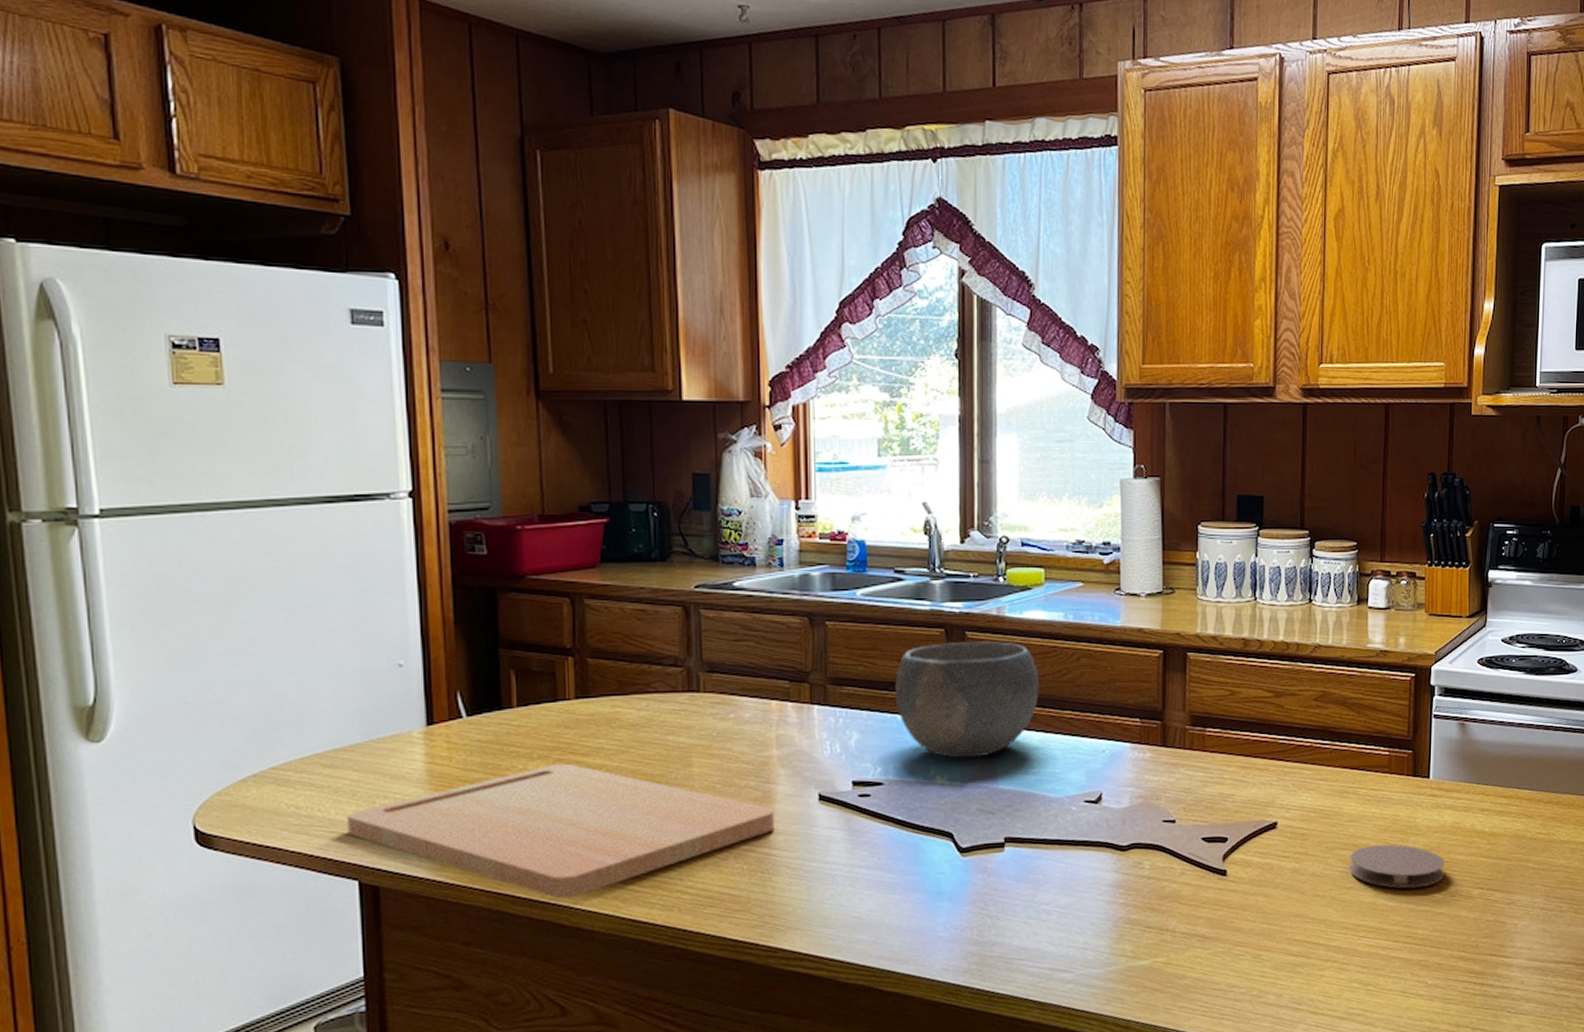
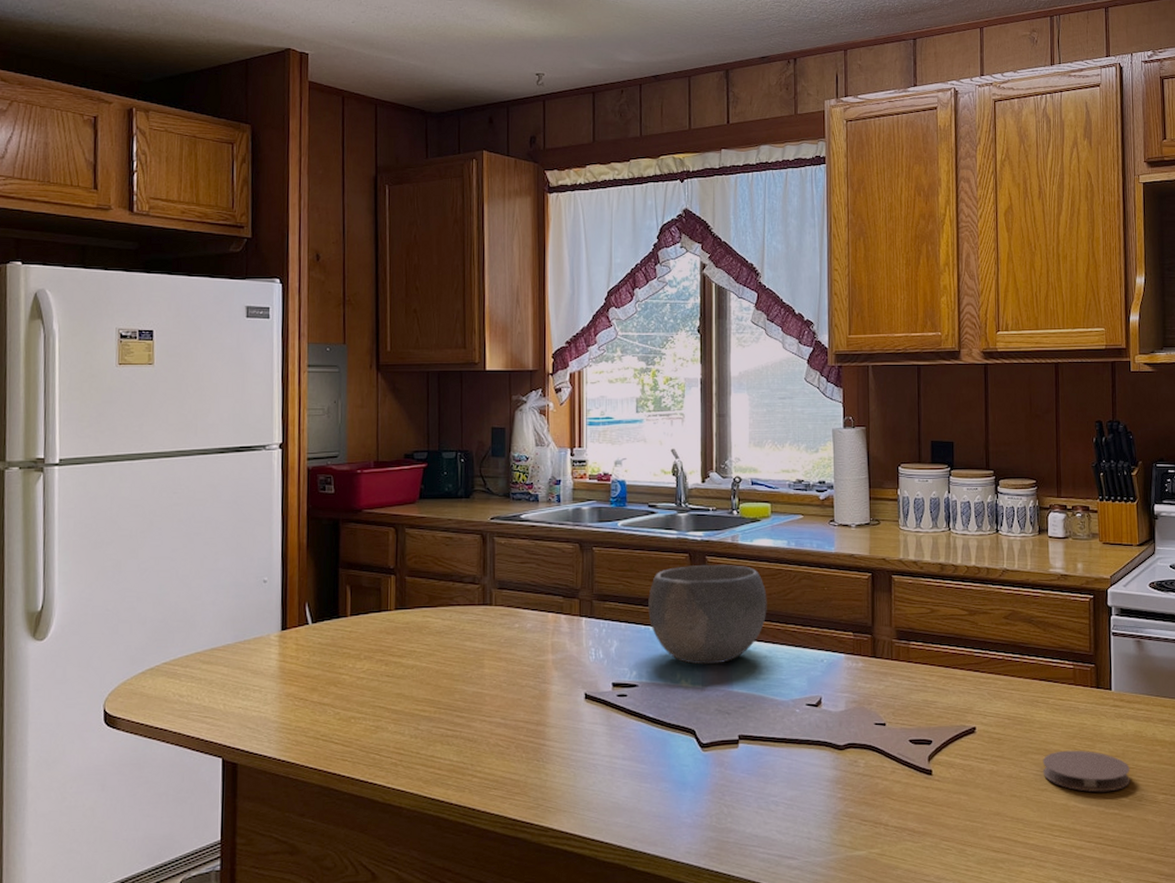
cutting board: present [347,763,774,898] -> none [217,663,548,777]

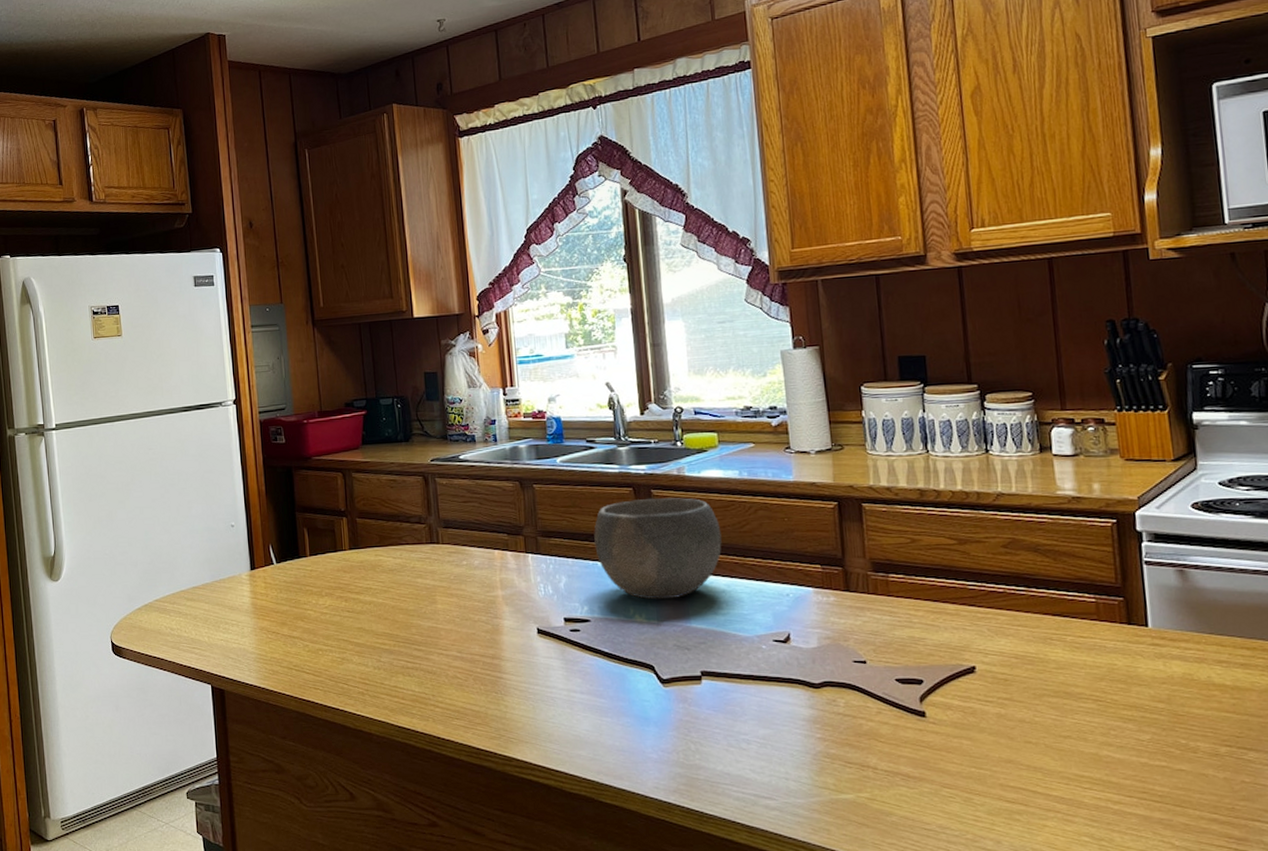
coaster: present [1042,750,1130,792] -> none [1062,693,1180,742]

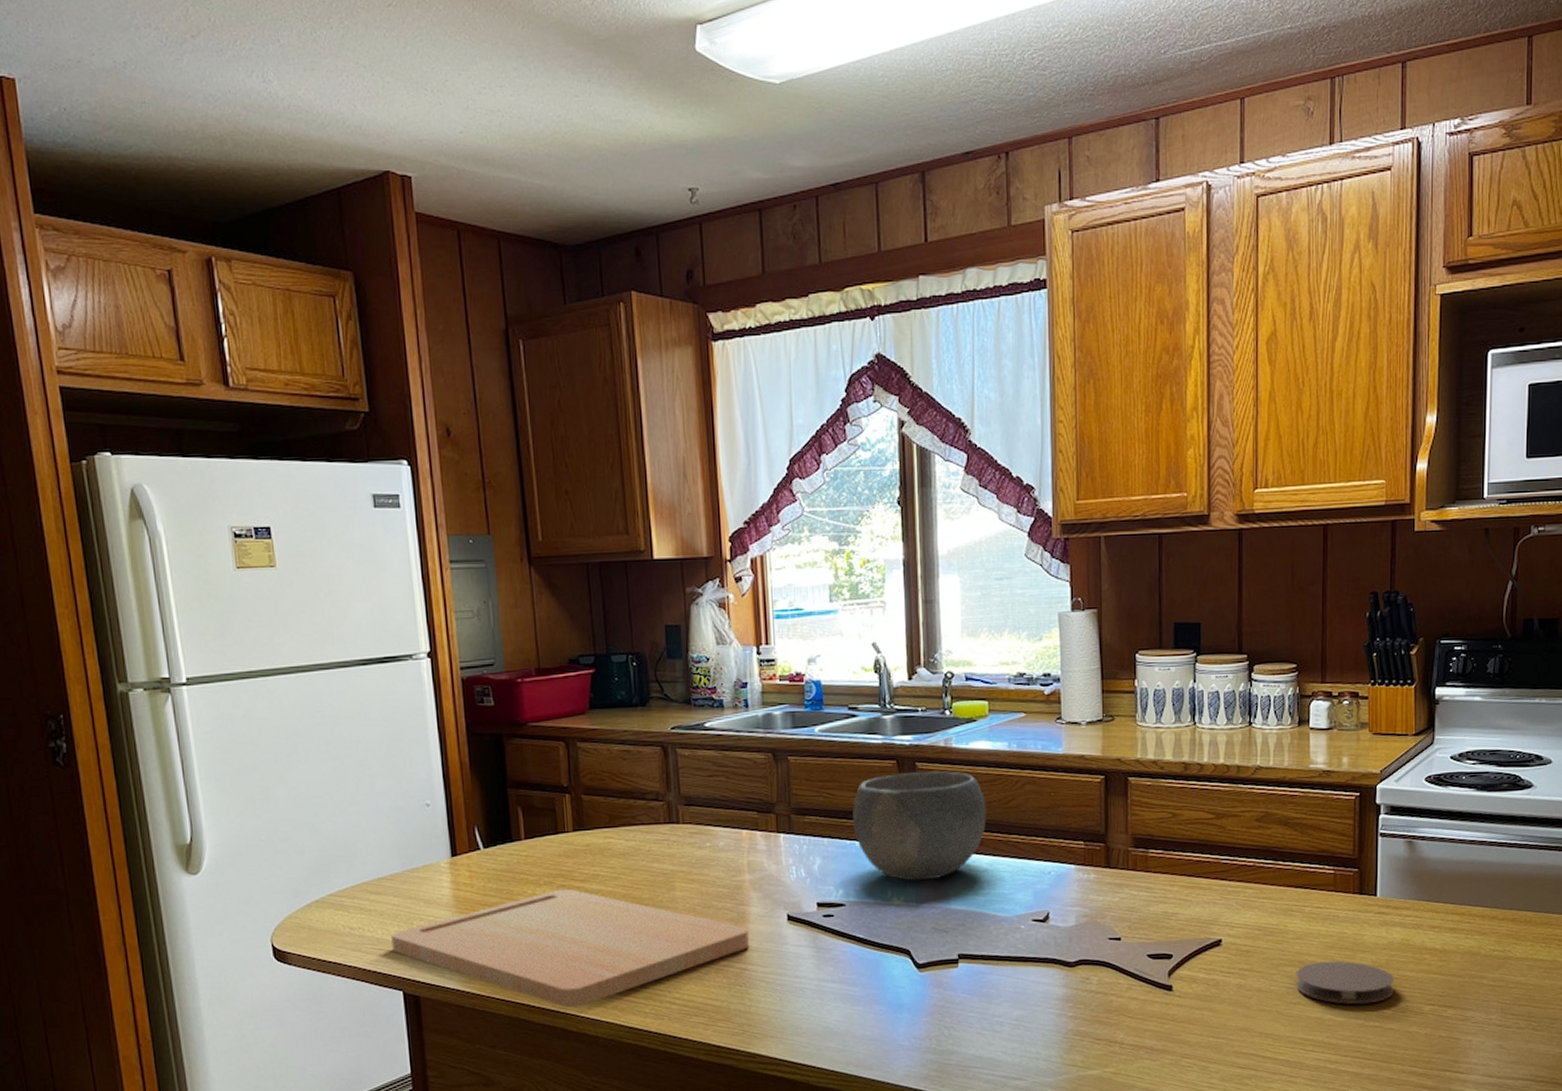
cutting board: none [202,599,503,705] -> present [391,888,749,1007]
coaster: none [1062,693,1180,742] -> present [1296,960,1394,1005]

